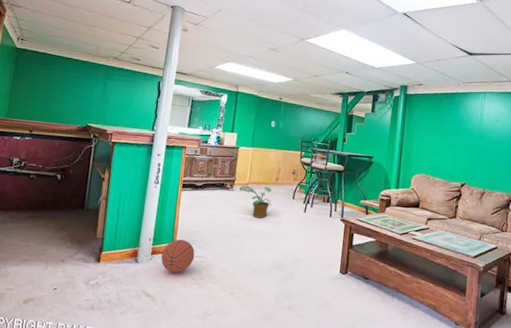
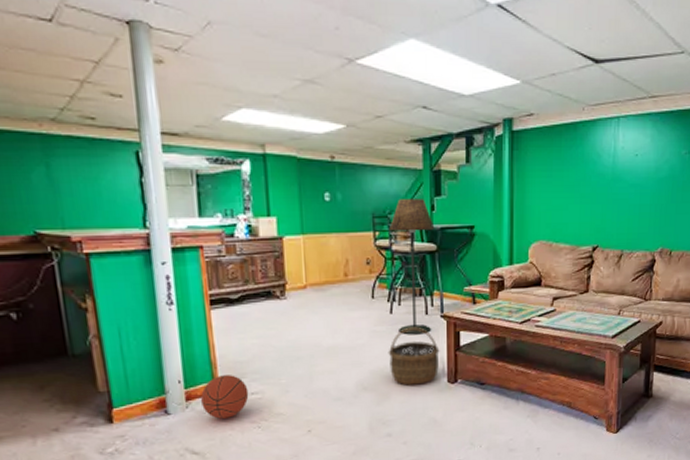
potted plant: present [240,185,272,219] -> none [295,286,344,331]
wicker basket: none [298,225,337,271] -> present [388,328,440,385]
floor lamp: none [308,131,344,232] -> present [390,199,435,335]

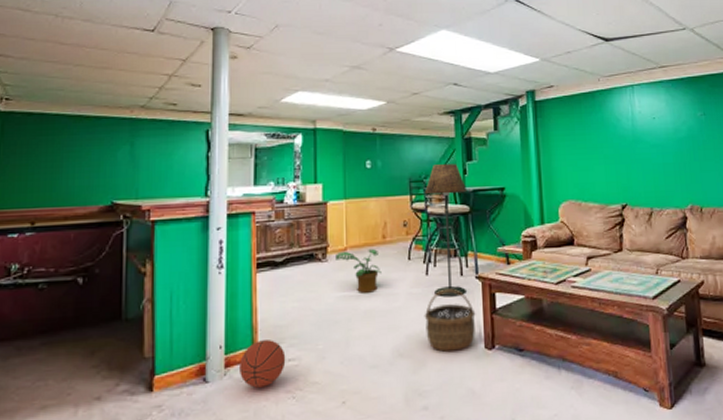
potted plant: none [295,286,344,331] -> present [336,248,382,293]

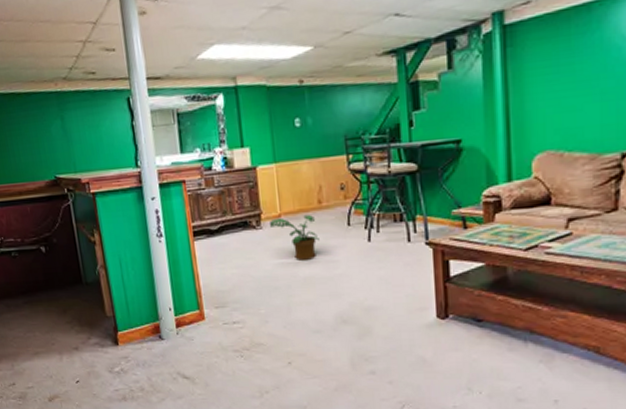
basketball: present [240,340,286,388] -> none [189,304,231,346]
wicker basket: present [424,289,476,352] -> none [367,256,426,320]
floor lamp: present [425,164,468,297] -> none [364,115,415,265]

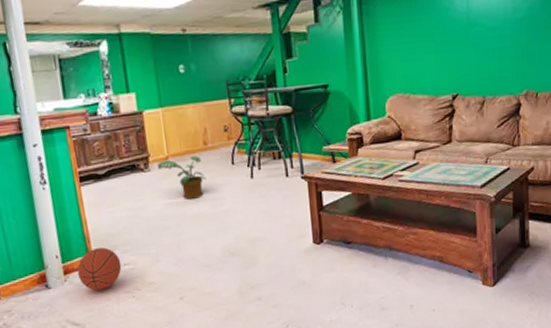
basketball: none [189,304,231,346] -> present [77,247,122,291]

